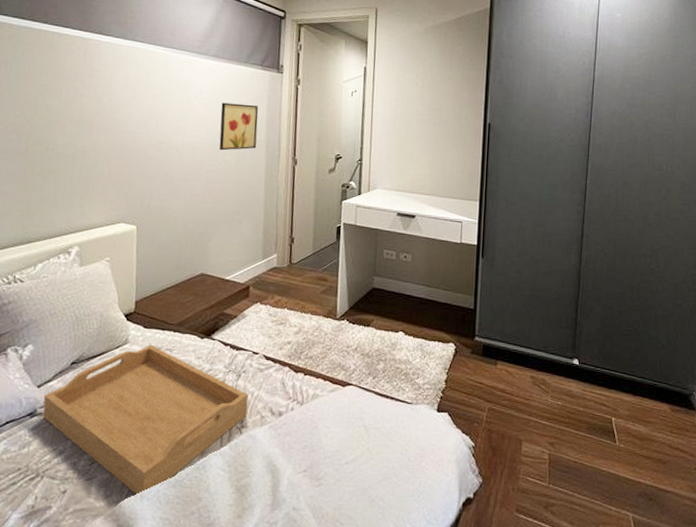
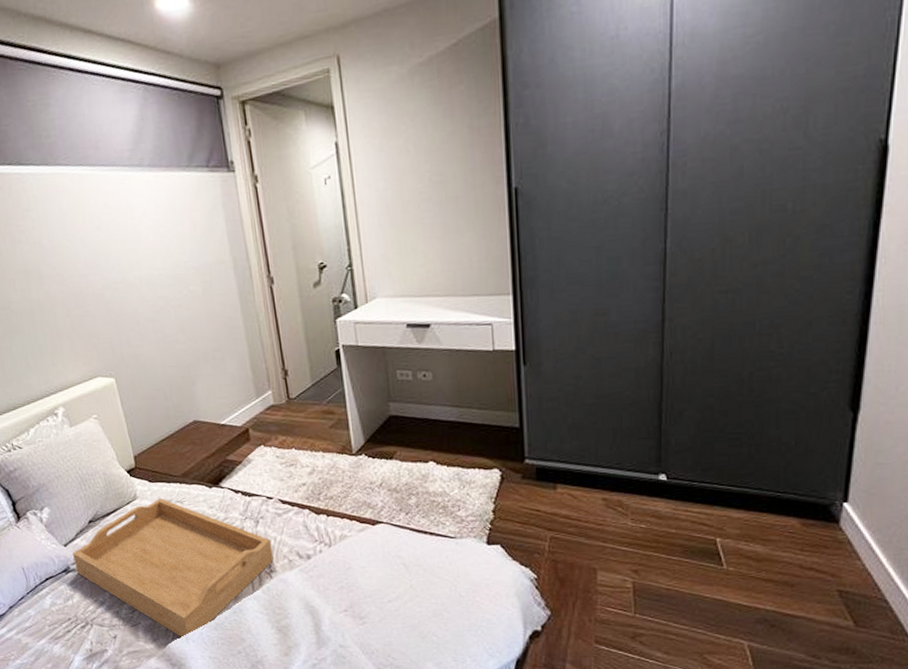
wall art: present [219,102,259,151] -> none [171,218,223,281]

